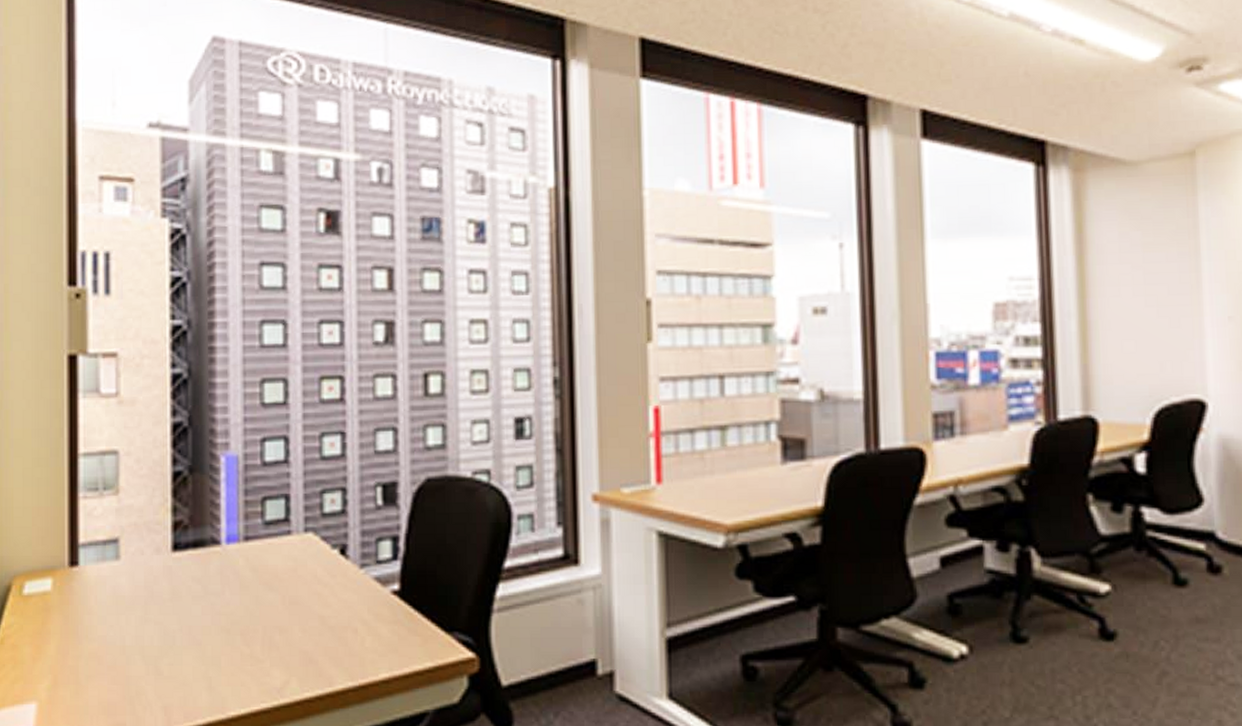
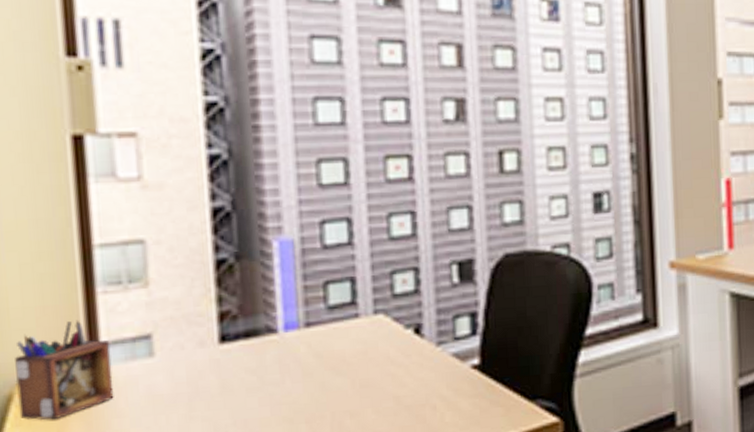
desk organizer: none [14,521,87,611] -> present [15,320,114,420]

